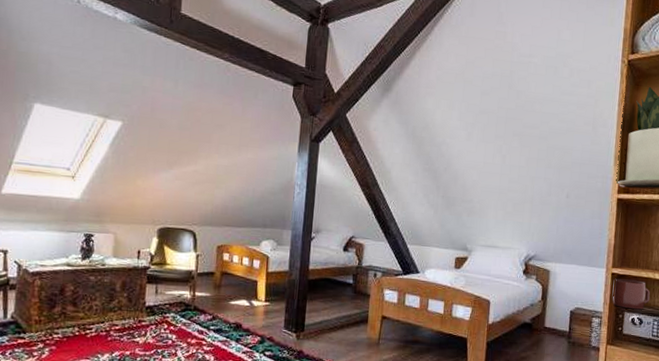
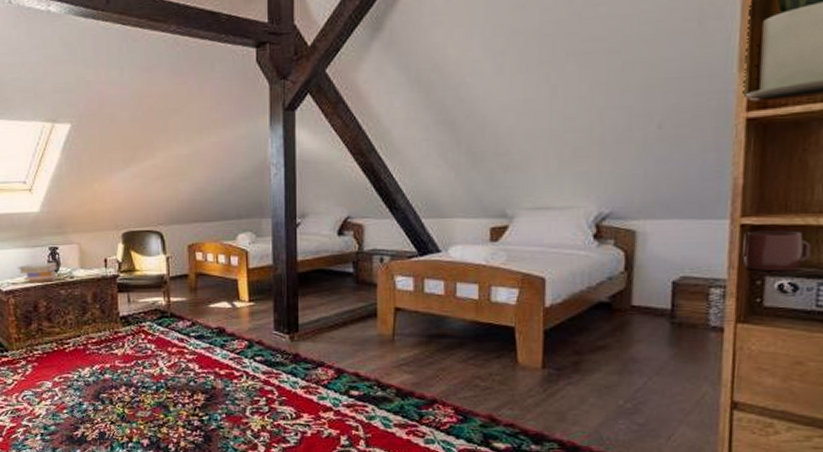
books: none [48,247,90,268] -> present [17,262,58,284]

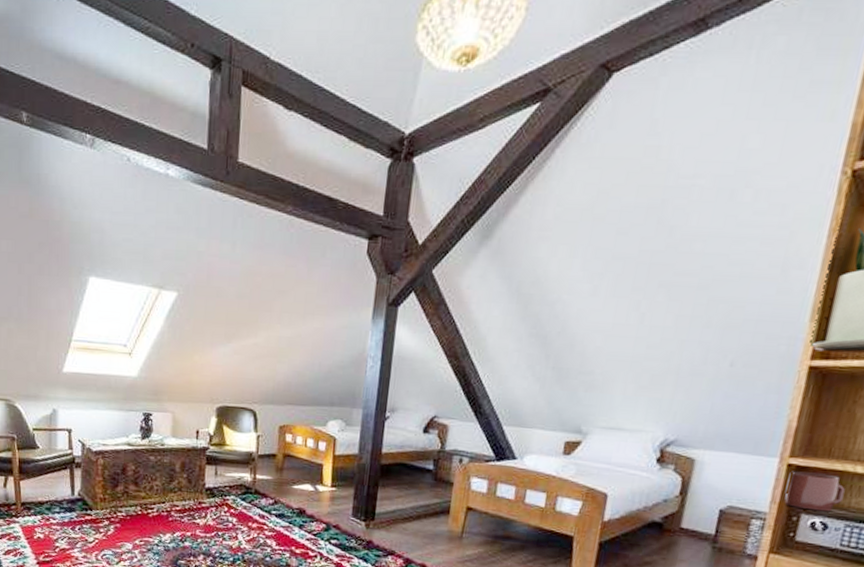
books: present [17,262,58,284] -> none [109,426,149,448]

